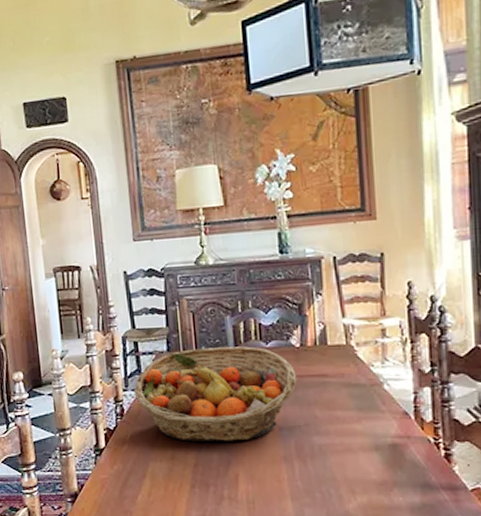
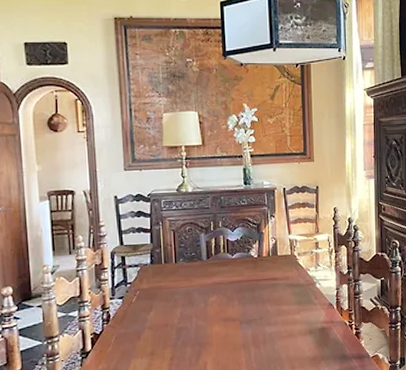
fruit basket: present [134,346,297,442] -> none [120,258,255,339]

